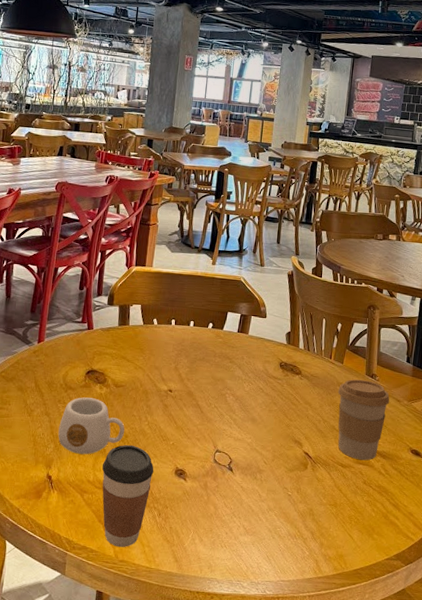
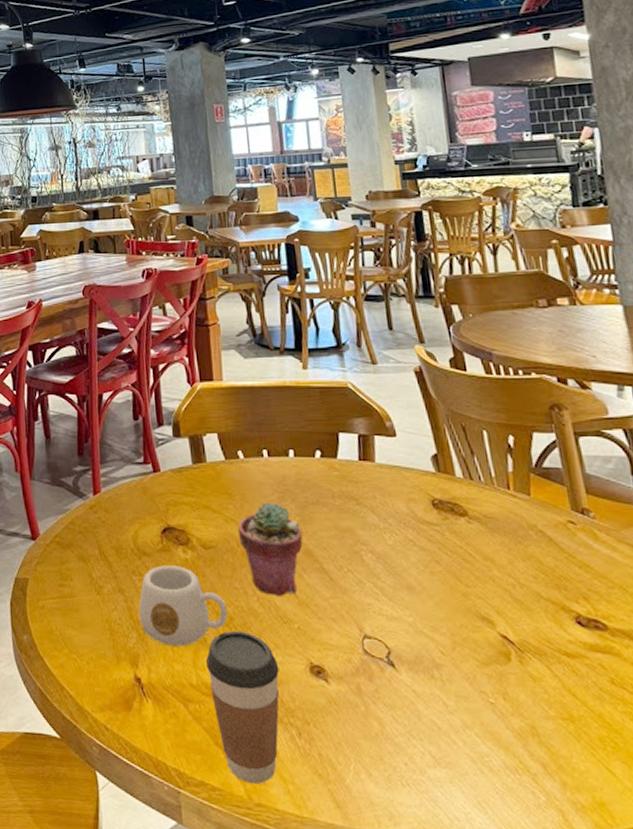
potted succulent: none [142,357,189,422] -> present [238,502,303,596]
coffee cup: present [337,379,390,461] -> none [531,518,623,646]

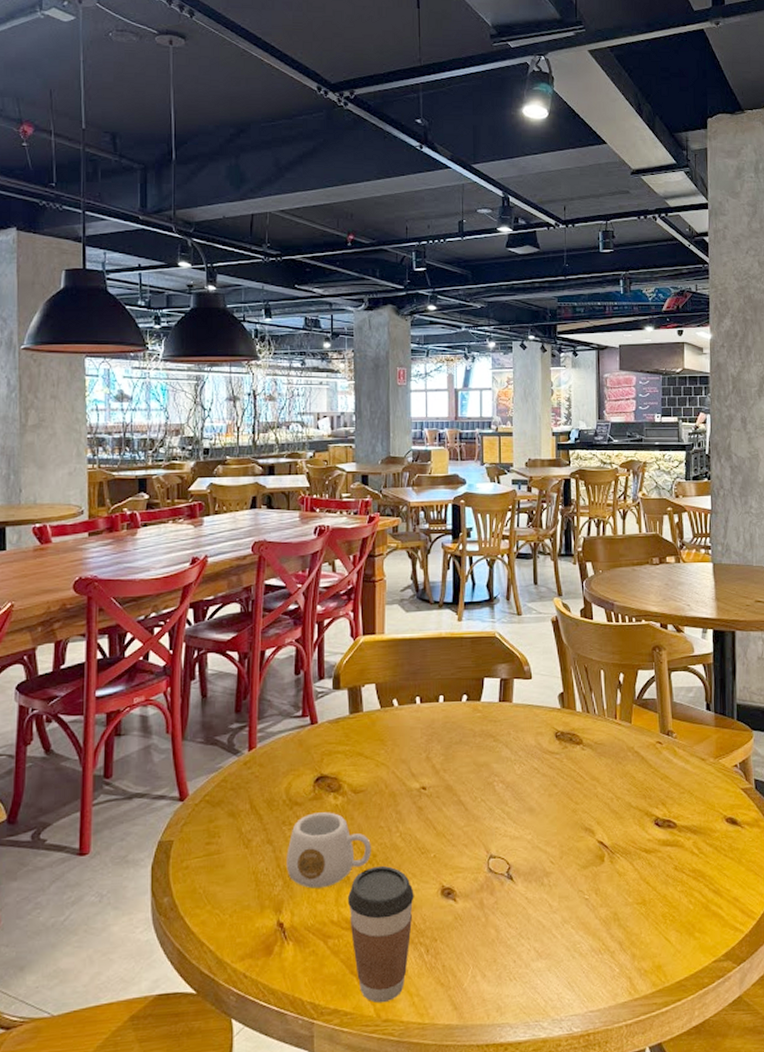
potted succulent: present [238,502,303,596] -> none [388,745,445,830]

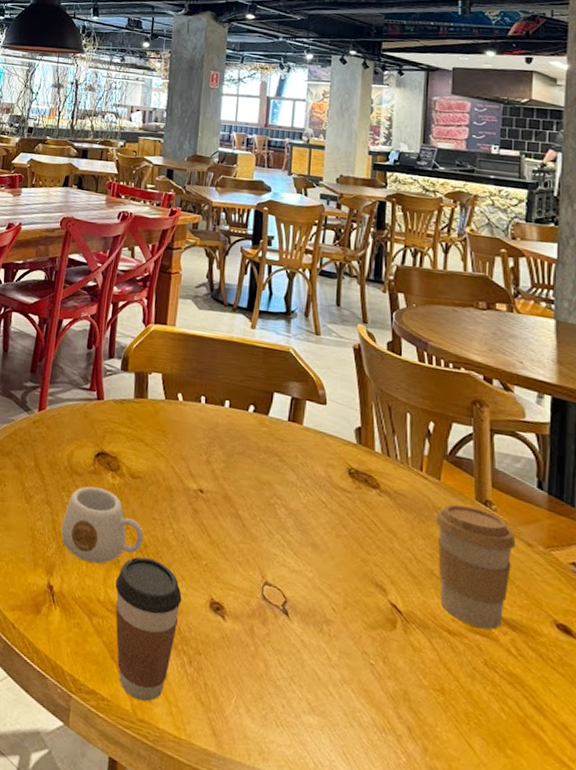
coffee cup: none [629,739,693,841] -> present [435,504,516,630]

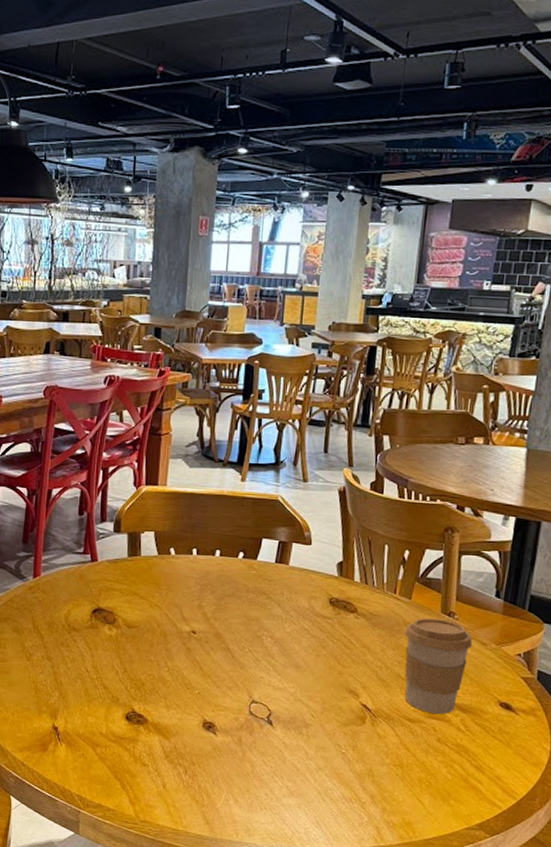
mug: present [61,486,143,564] -> none [63,639,140,704]
coffee cup: present [115,557,182,702] -> none [116,693,177,807]

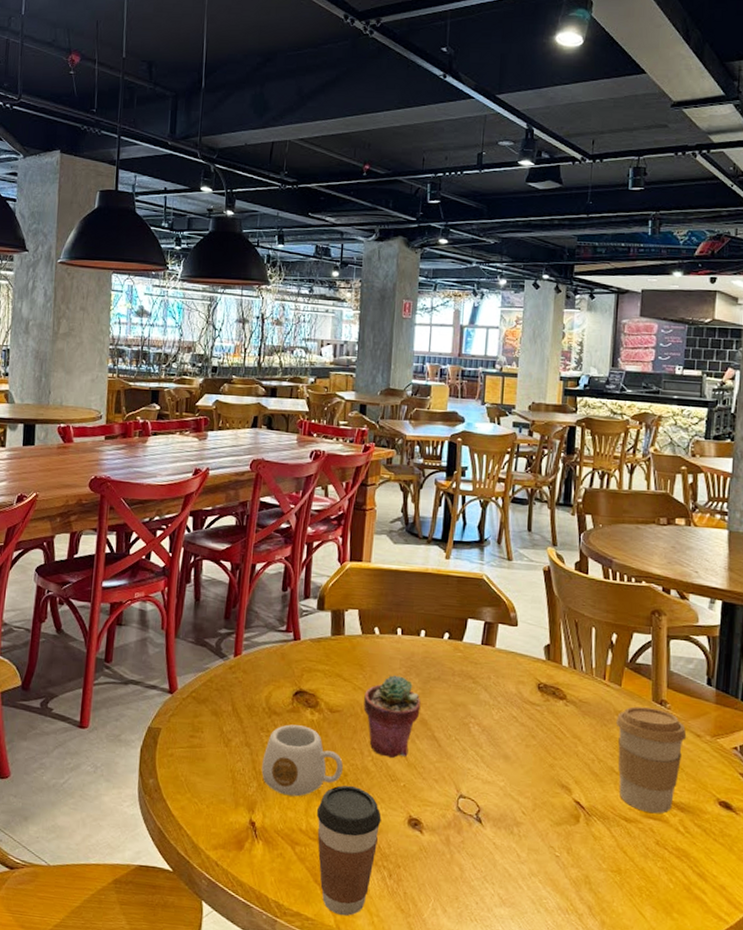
mug: none [63,639,140,704] -> present [261,724,343,797]
coffee cup: none [116,693,177,807] -> present [317,785,382,917]
potted succulent: none [160,593,216,668] -> present [363,675,421,758]

